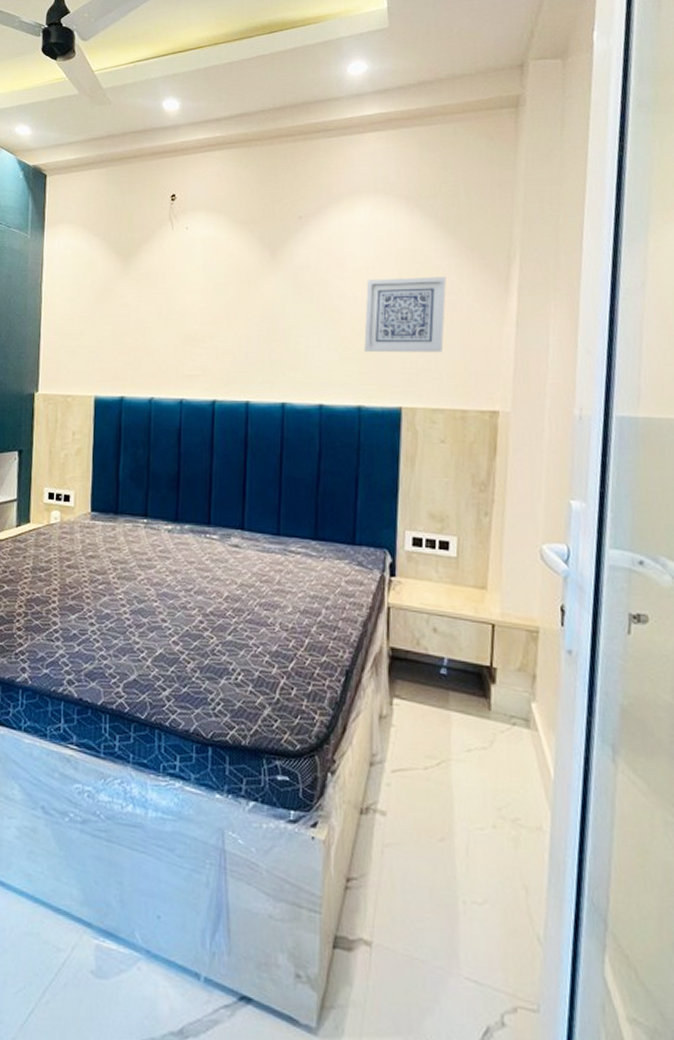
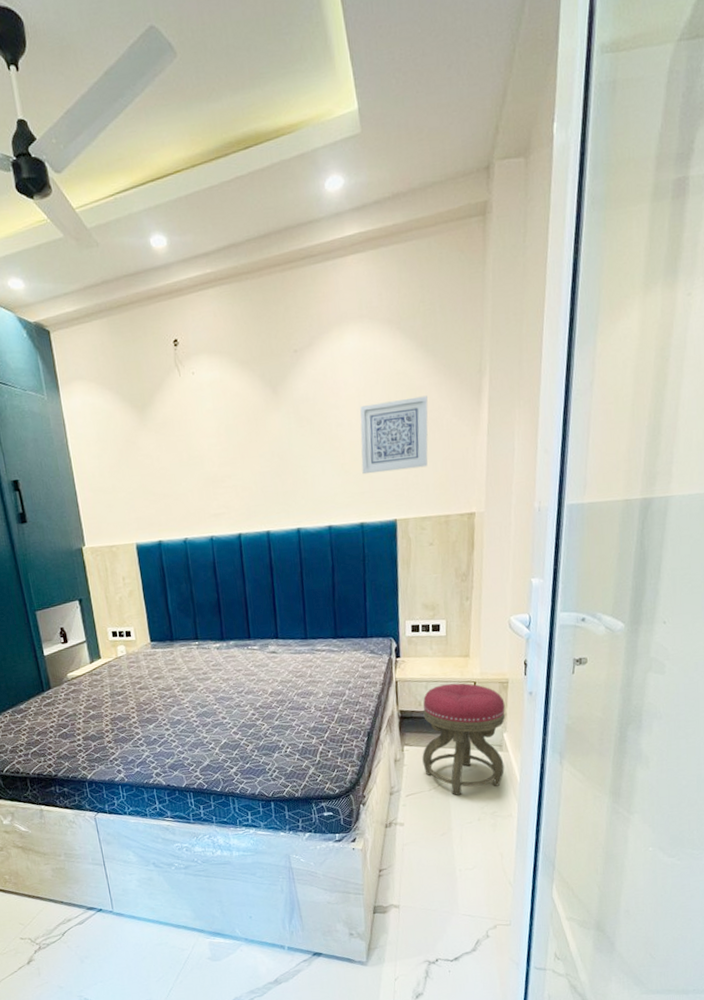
stool: none [417,621,535,785] -> present [422,683,506,796]

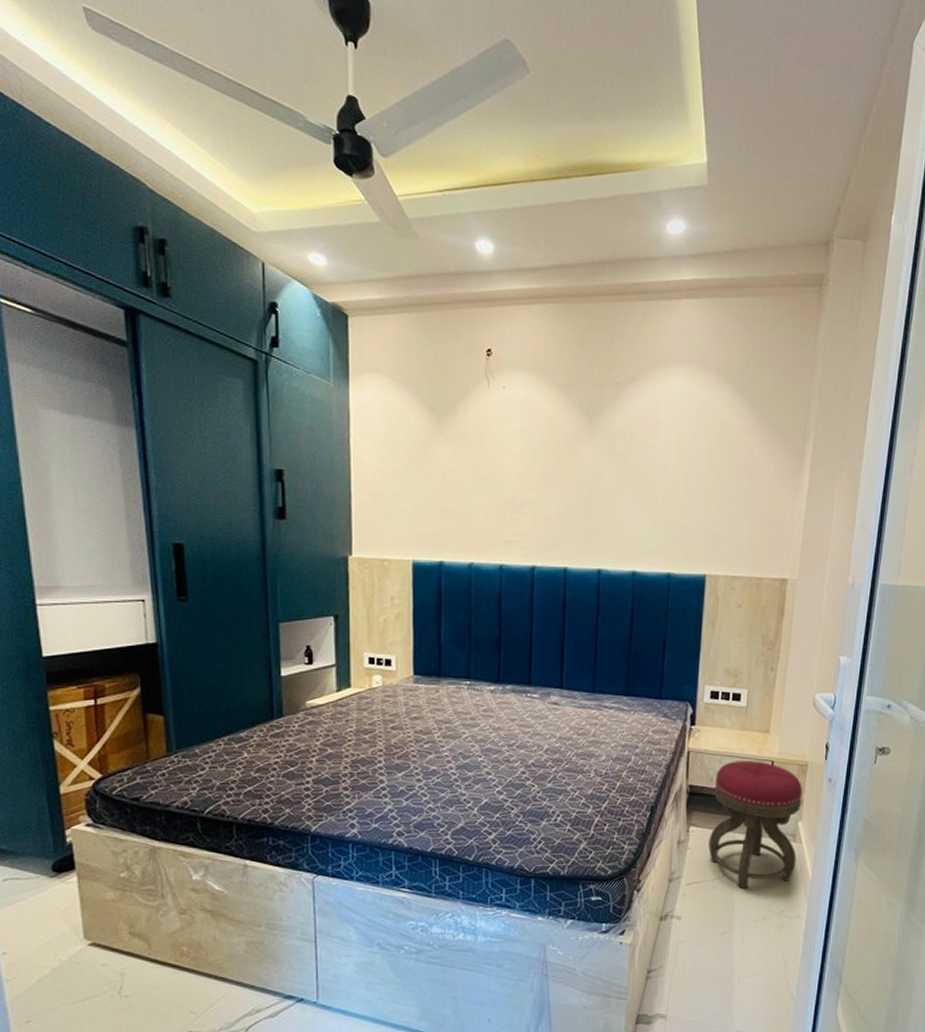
wall art: present [360,395,428,475] -> none [674,450,749,524]

